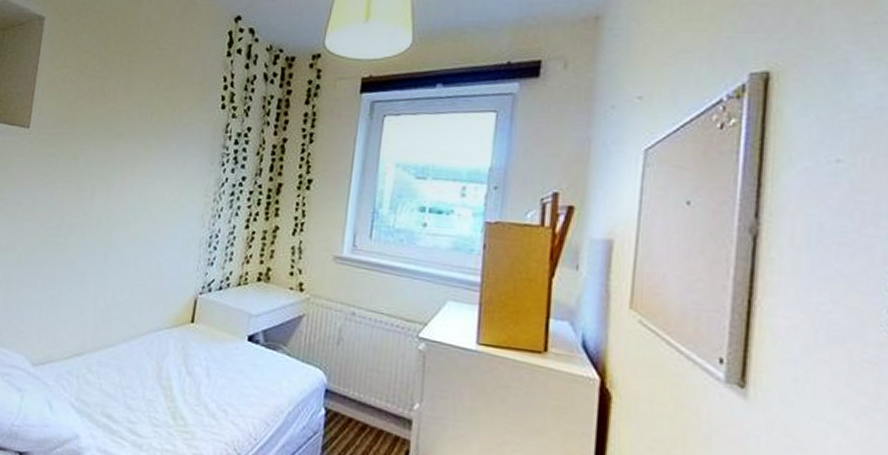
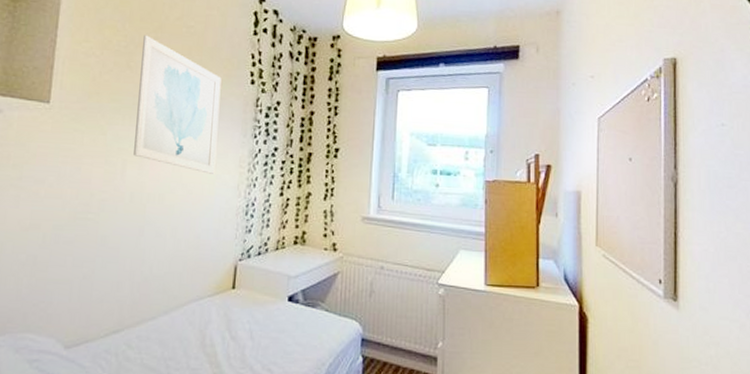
wall art: none [103,59,192,203] -> present [134,35,222,174]

